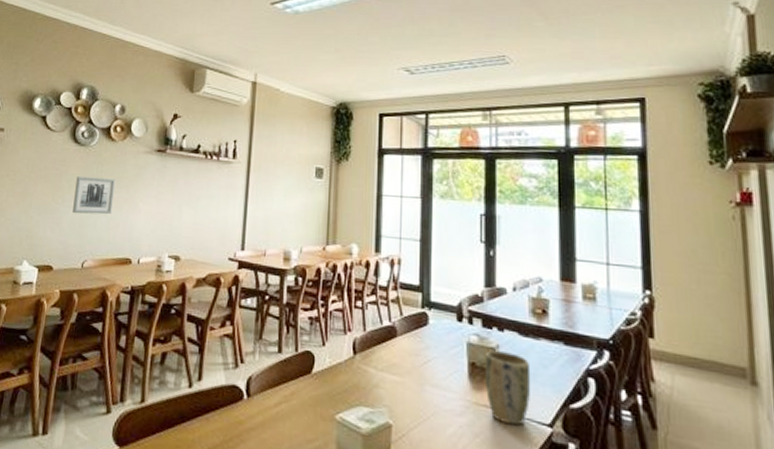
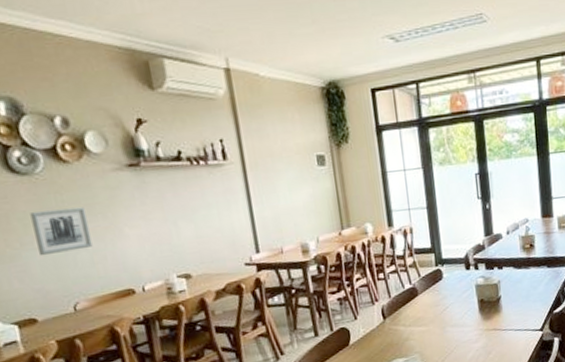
plant pot: present [486,350,531,426] -> none [491,284,526,338]

